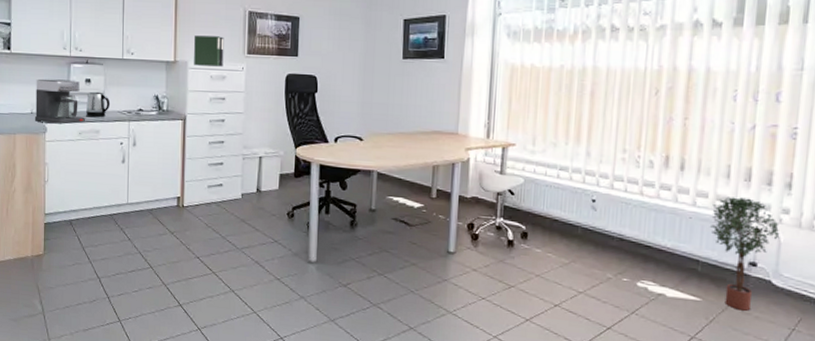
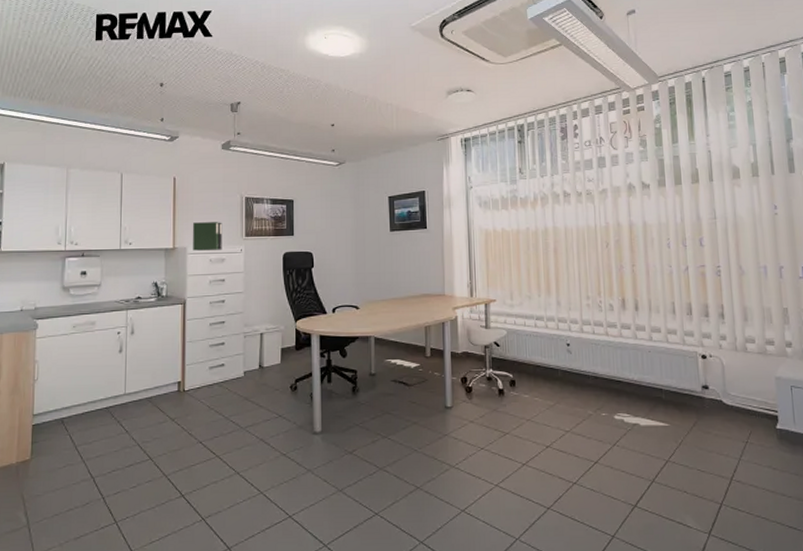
coffee maker: present [34,79,85,124] -> none [24,274,80,320]
kettle: present [86,91,111,118] -> none [81,283,107,310]
potted tree: present [710,197,780,311] -> none [665,329,722,430]

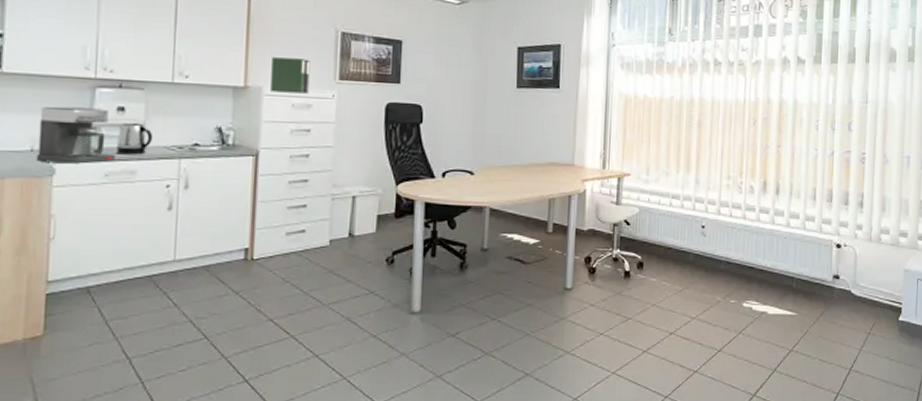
coffee maker: none [24,274,80,320] -> present [36,106,115,164]
kettle: none [81,283,107,310] -> present [117,122,154,155]

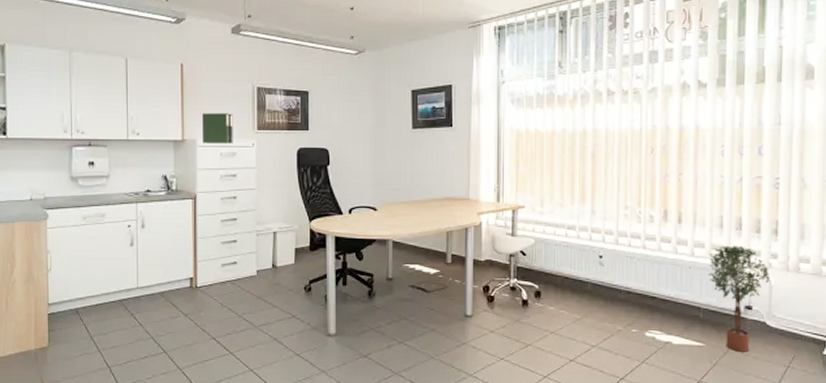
coffee maker: present [36,106,115,164] -> none [34,163,89,210]
kettle: present [117,122,154,155] -> none [90,174,116,201]
potted tree: none [802,217,856,320] -> present [709,245,771,352]

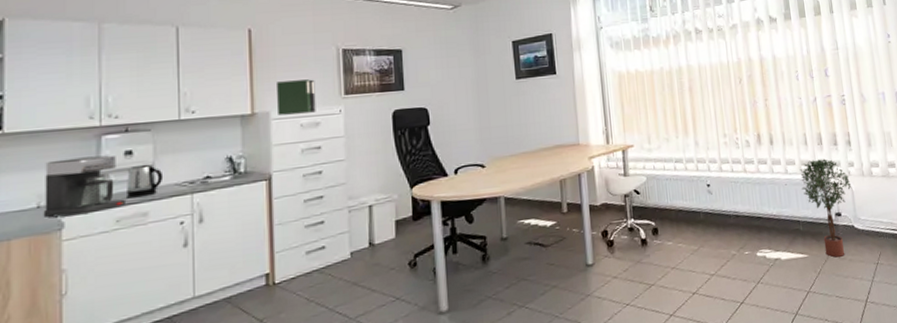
coffee maker: none [34,163,89,210] -> present [43,155,125,217]
kettle: none [90,174,116,201] -> present [127,164,164,199]

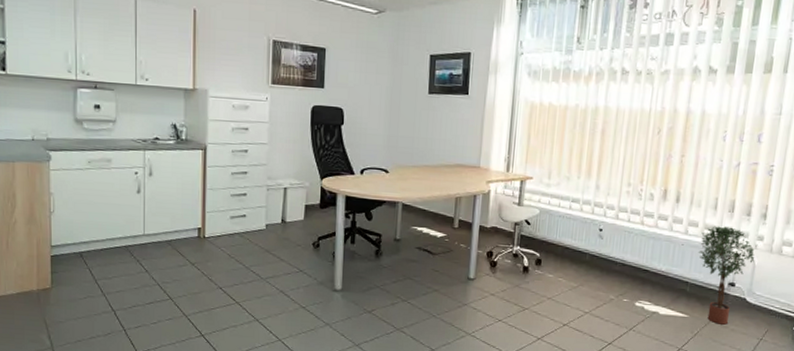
coffee maker: present [43,155,125,217] -> none [36,103,95,153]
kettle: present [127,164,164,199] -> none [96,118,123,146]
binder: present [277,79,316,115] -> none [215,63,247,96]

